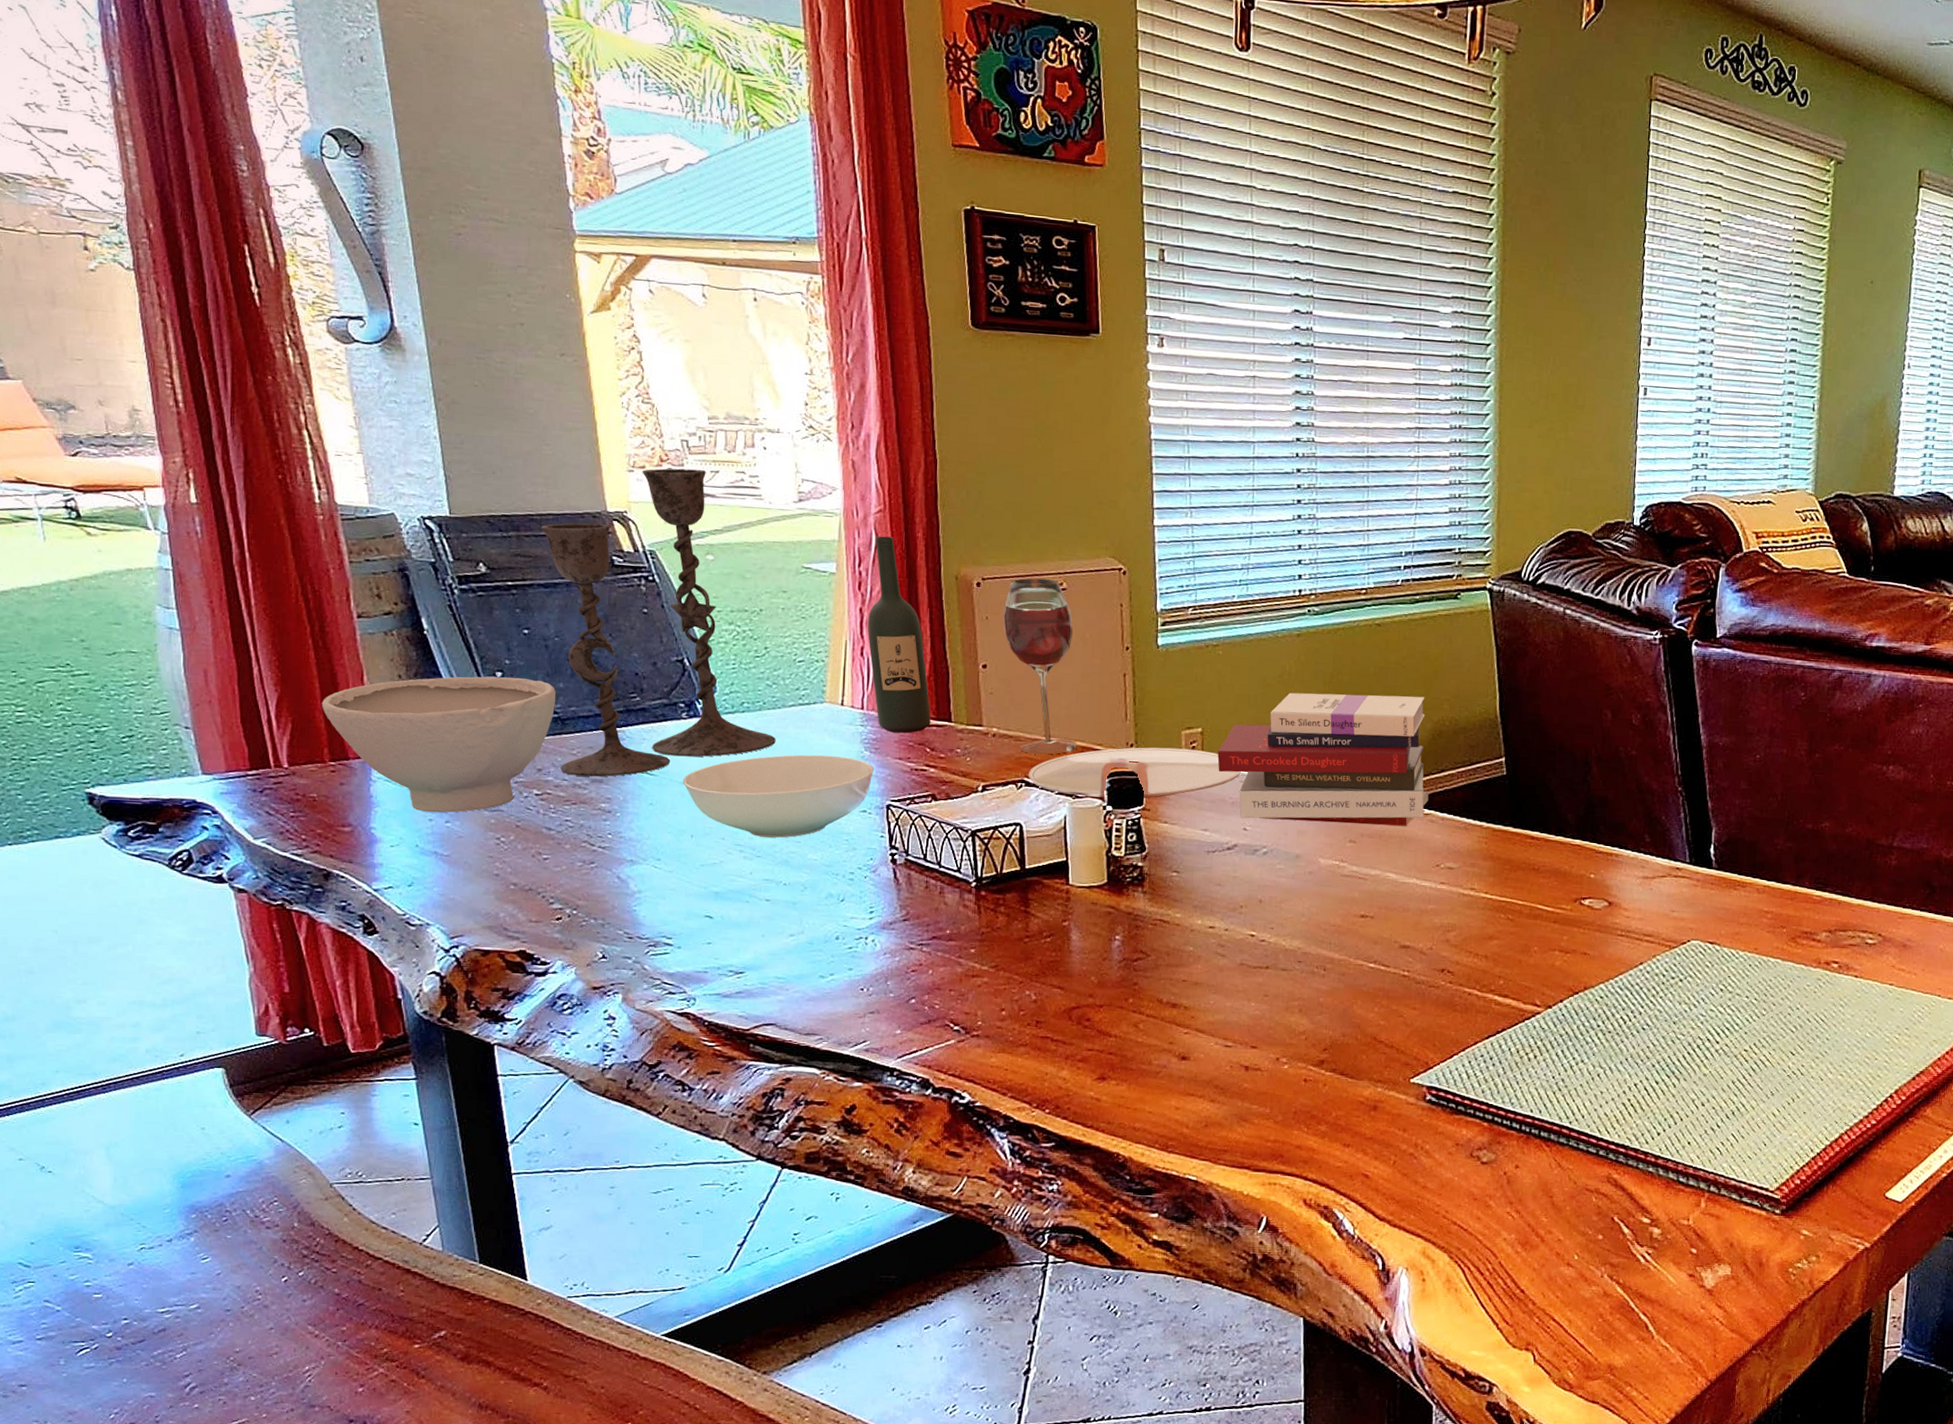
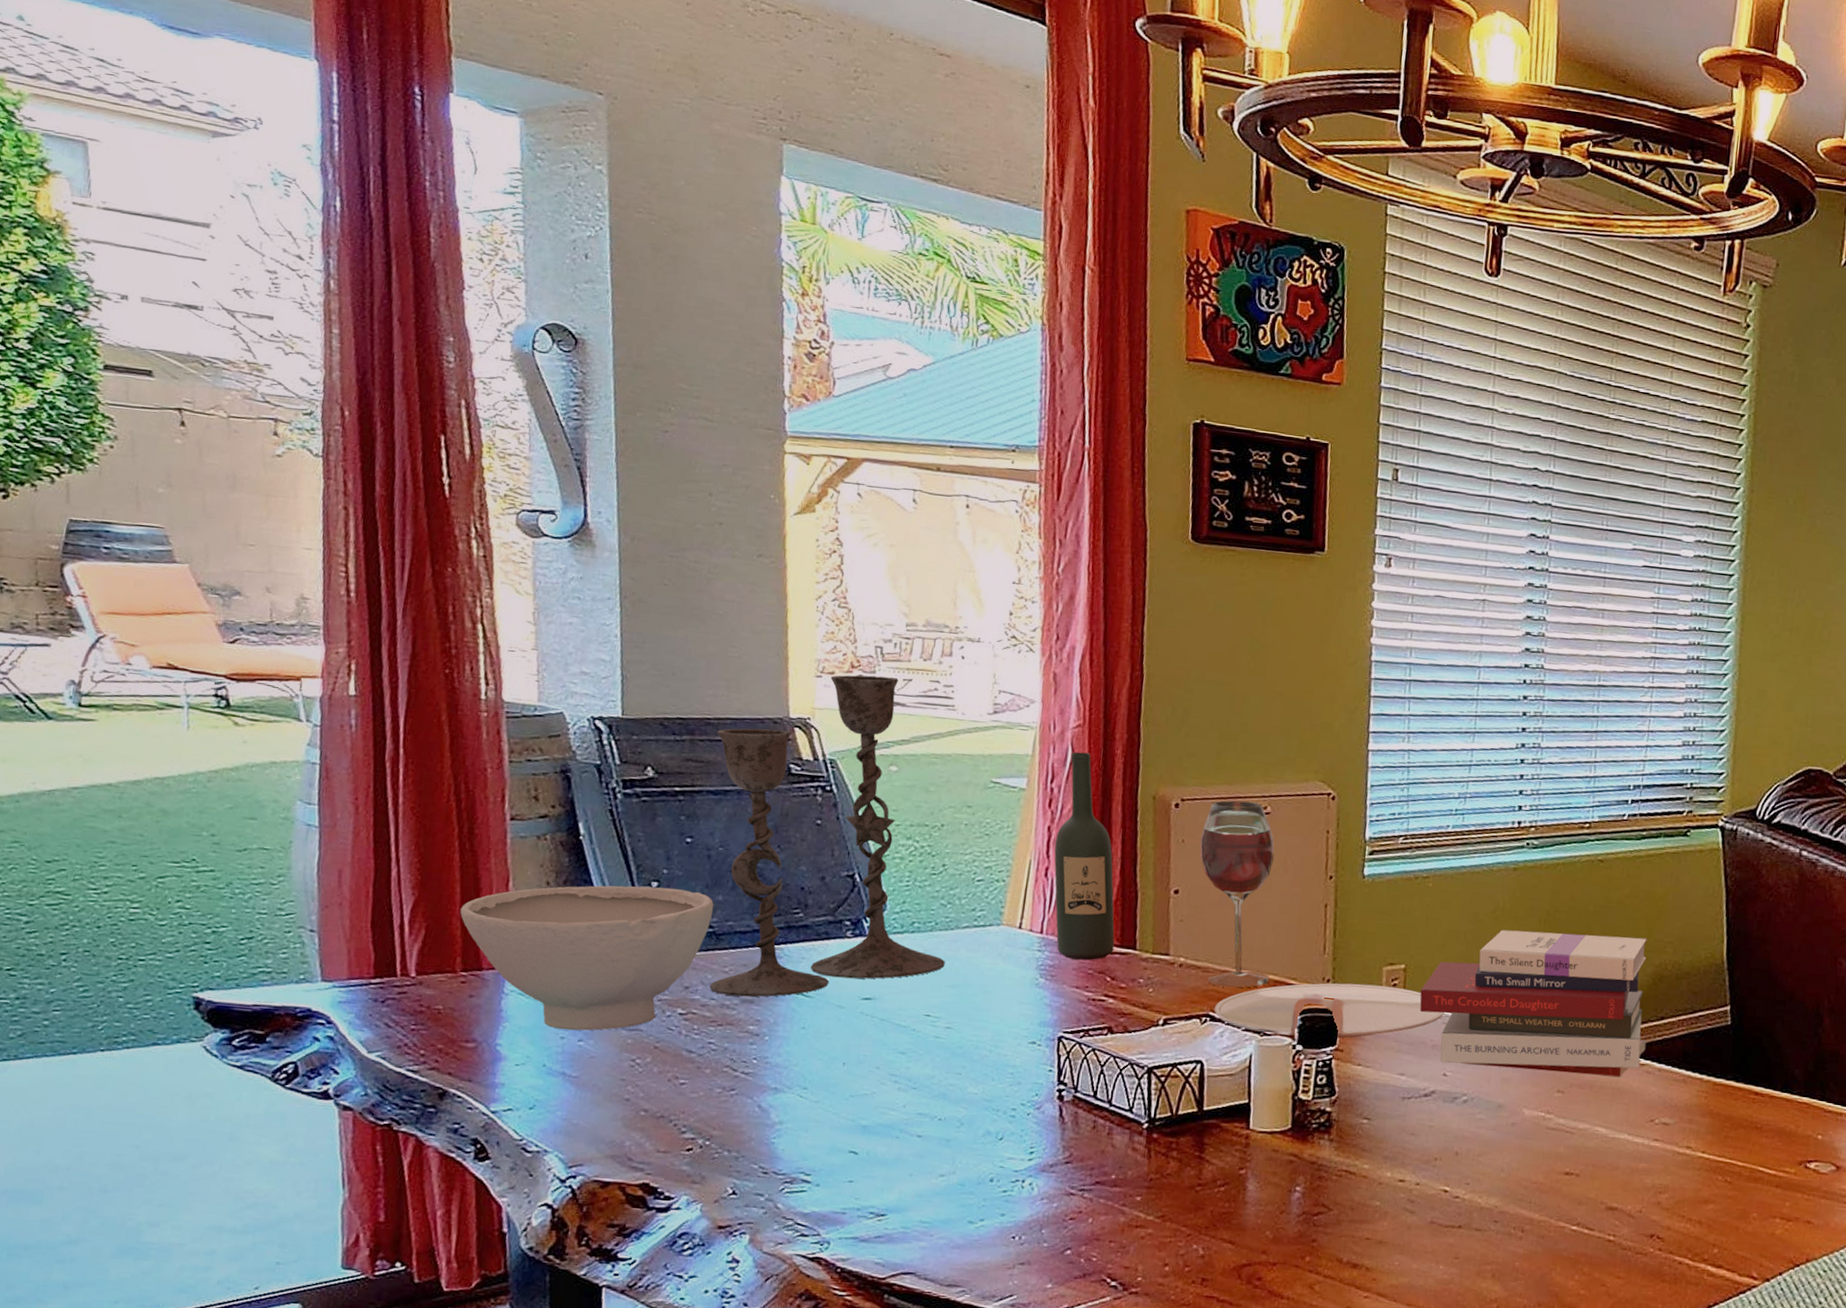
bowl: present [682,754,874,838] -> none [839,979,1048,1069]

